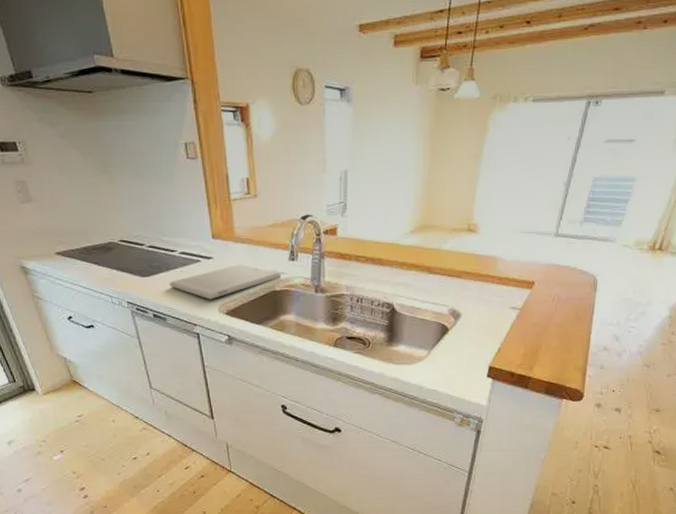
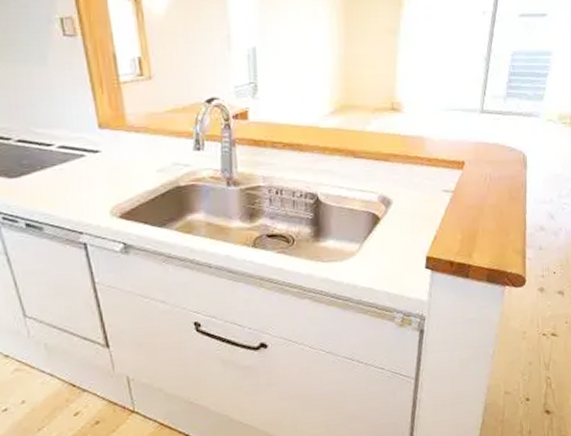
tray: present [169,264,282,300] -> none [45,157,187,202]

